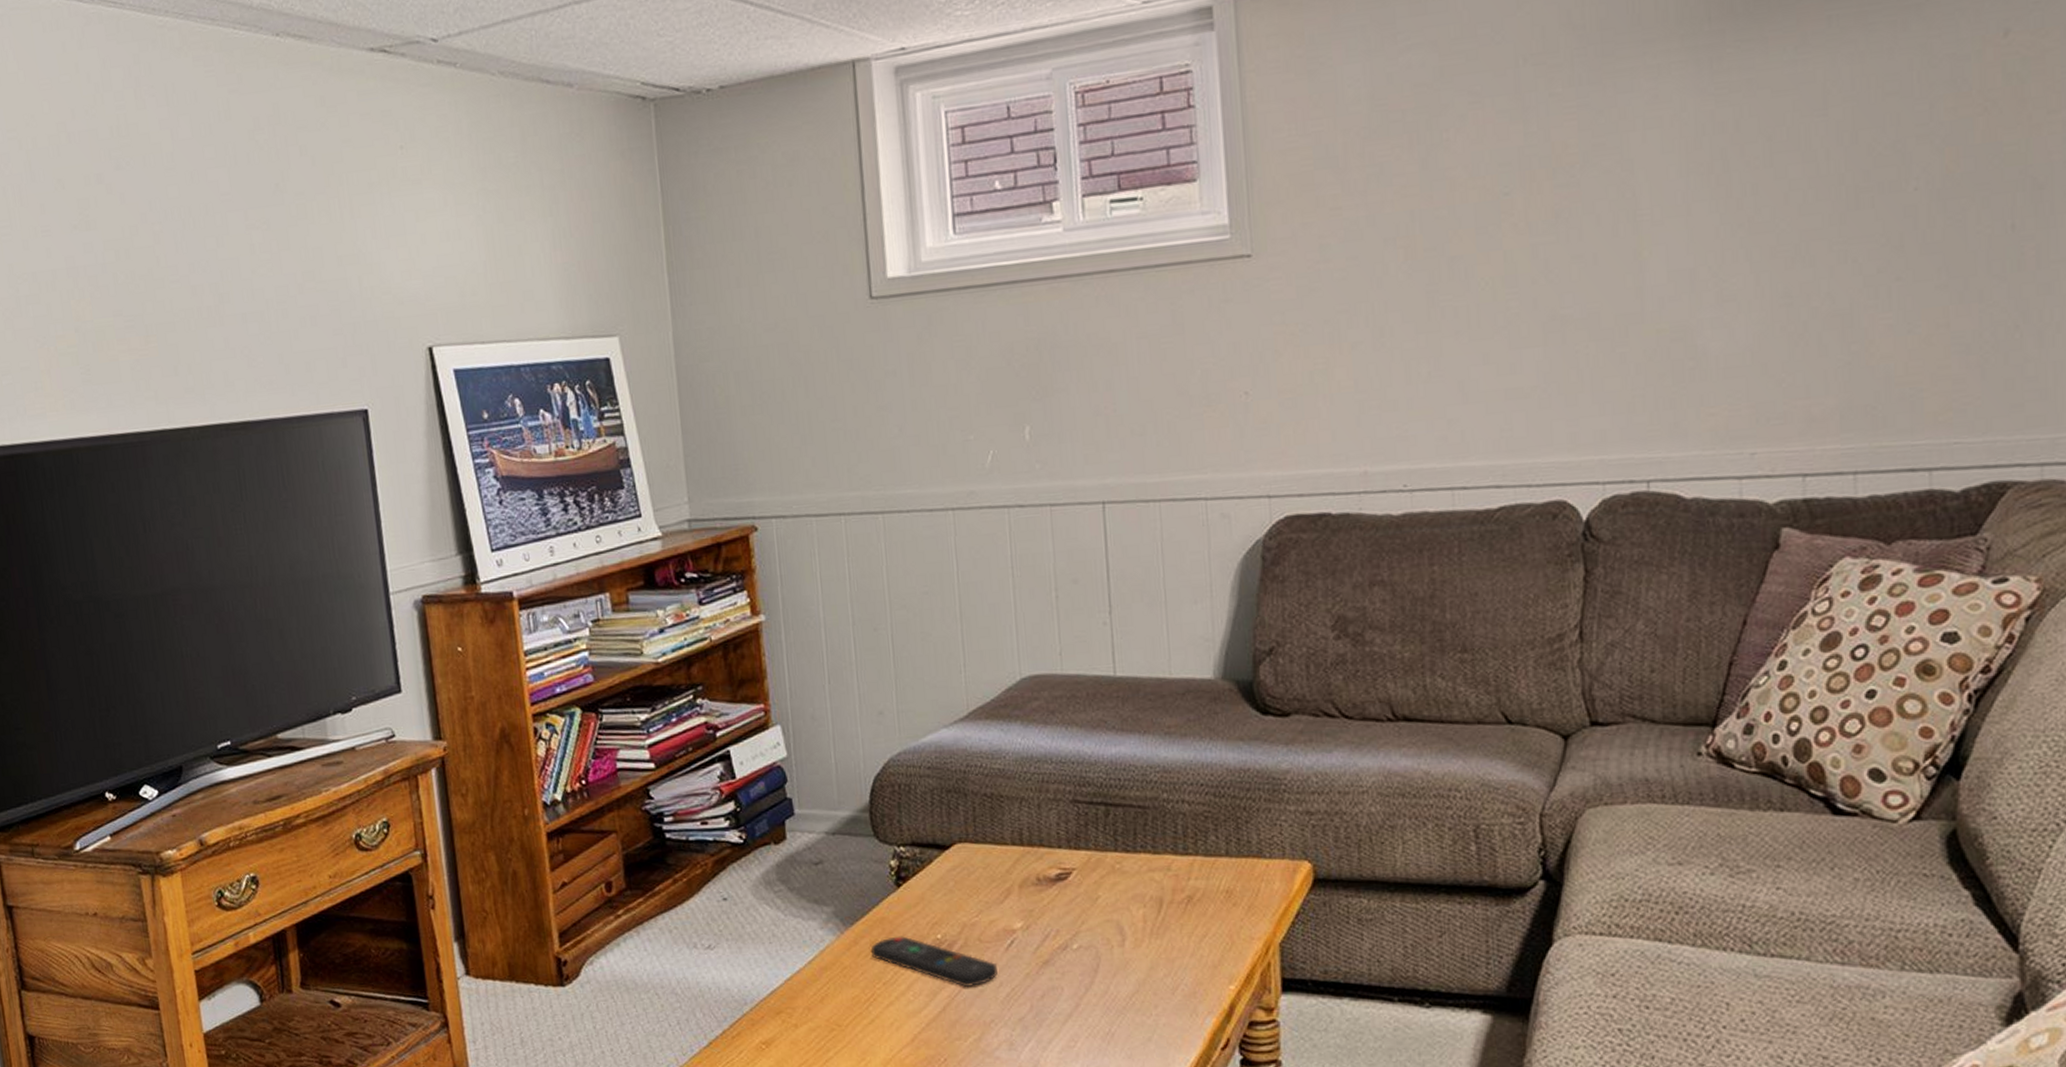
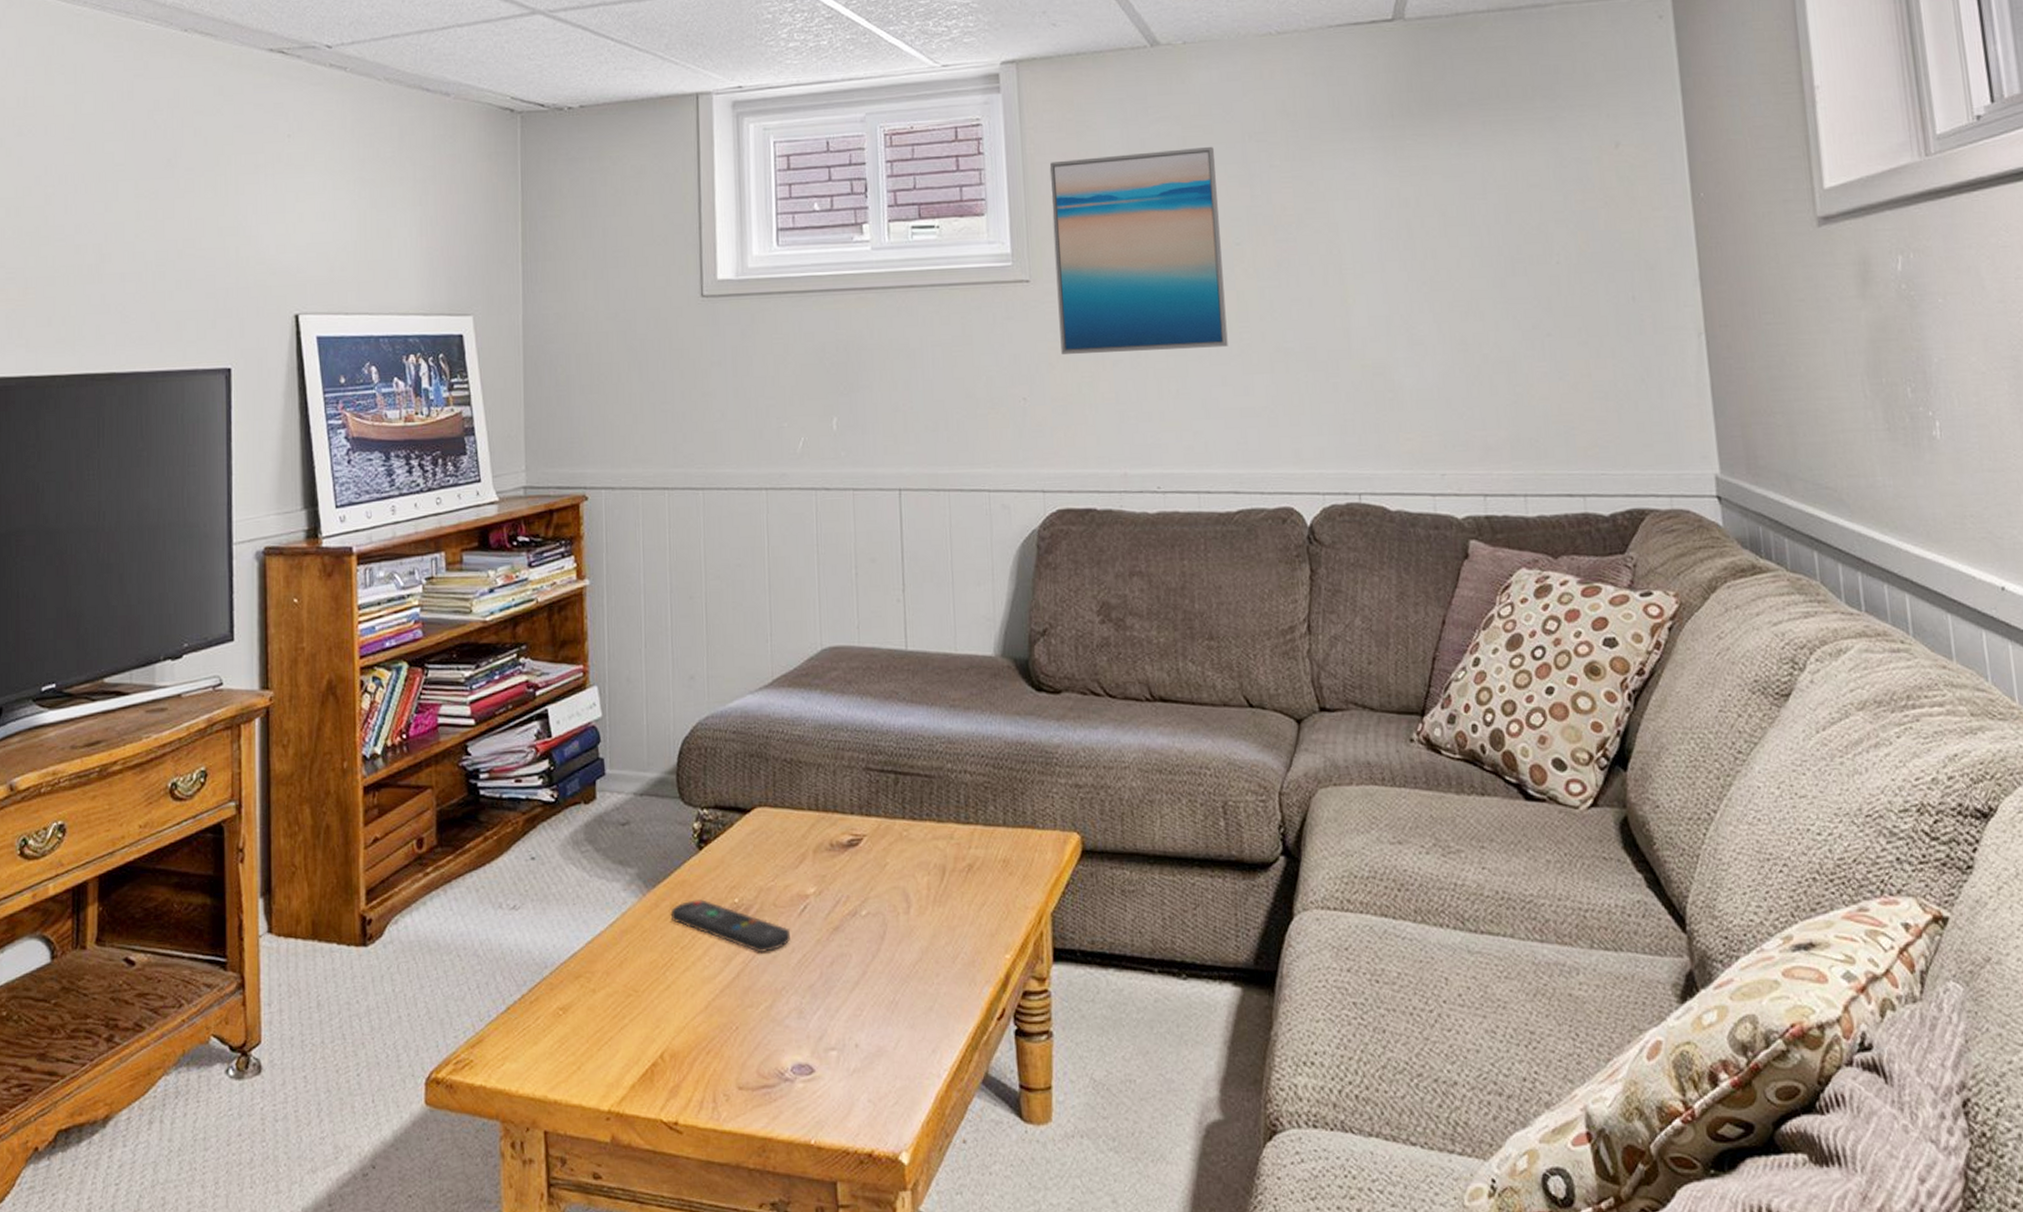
wall art: none [1274,75,1492,340] -> present [1049,146,1228,355]

